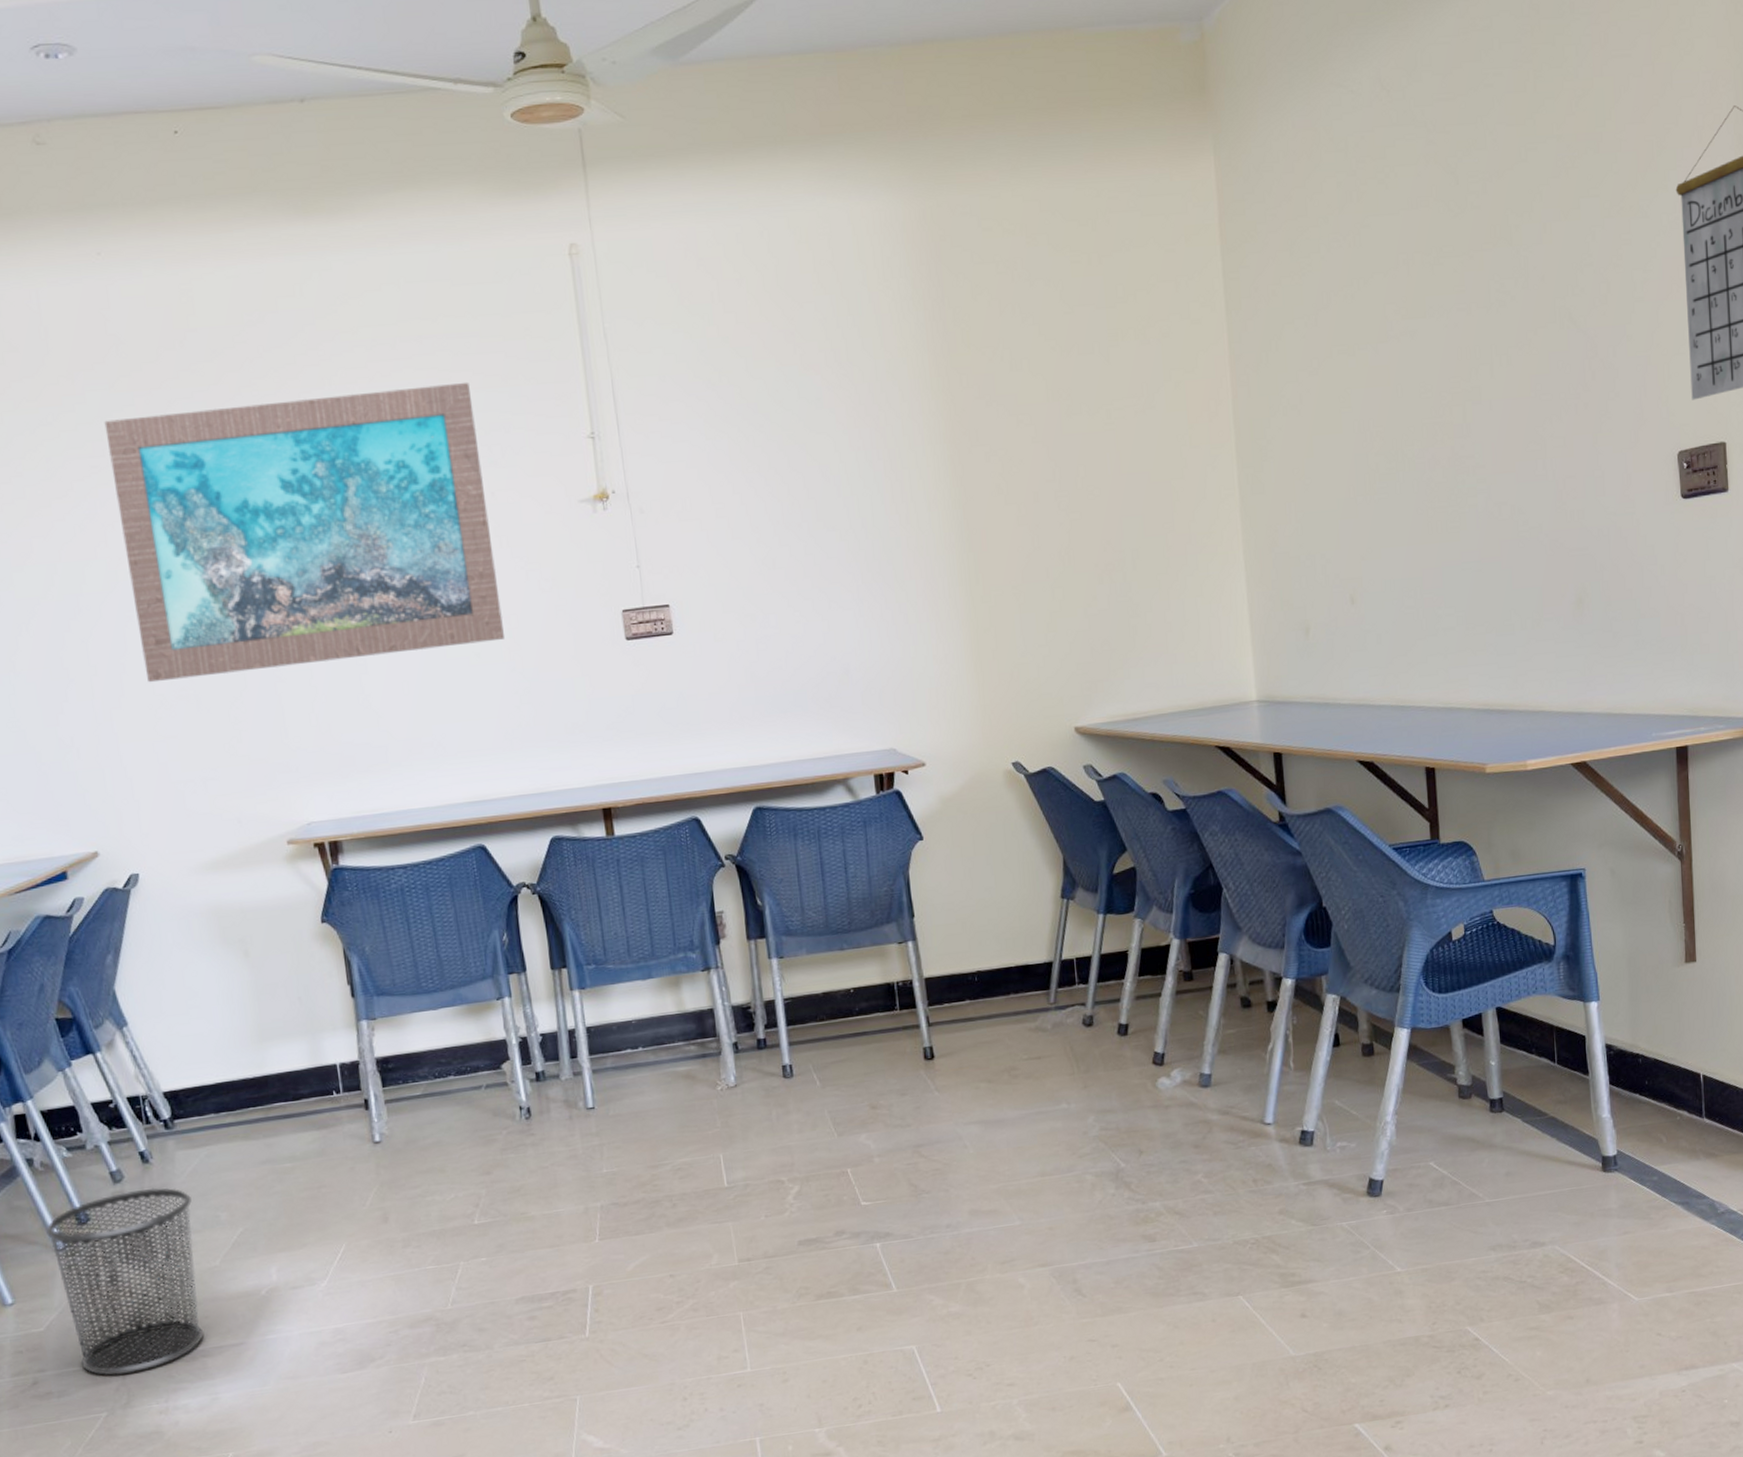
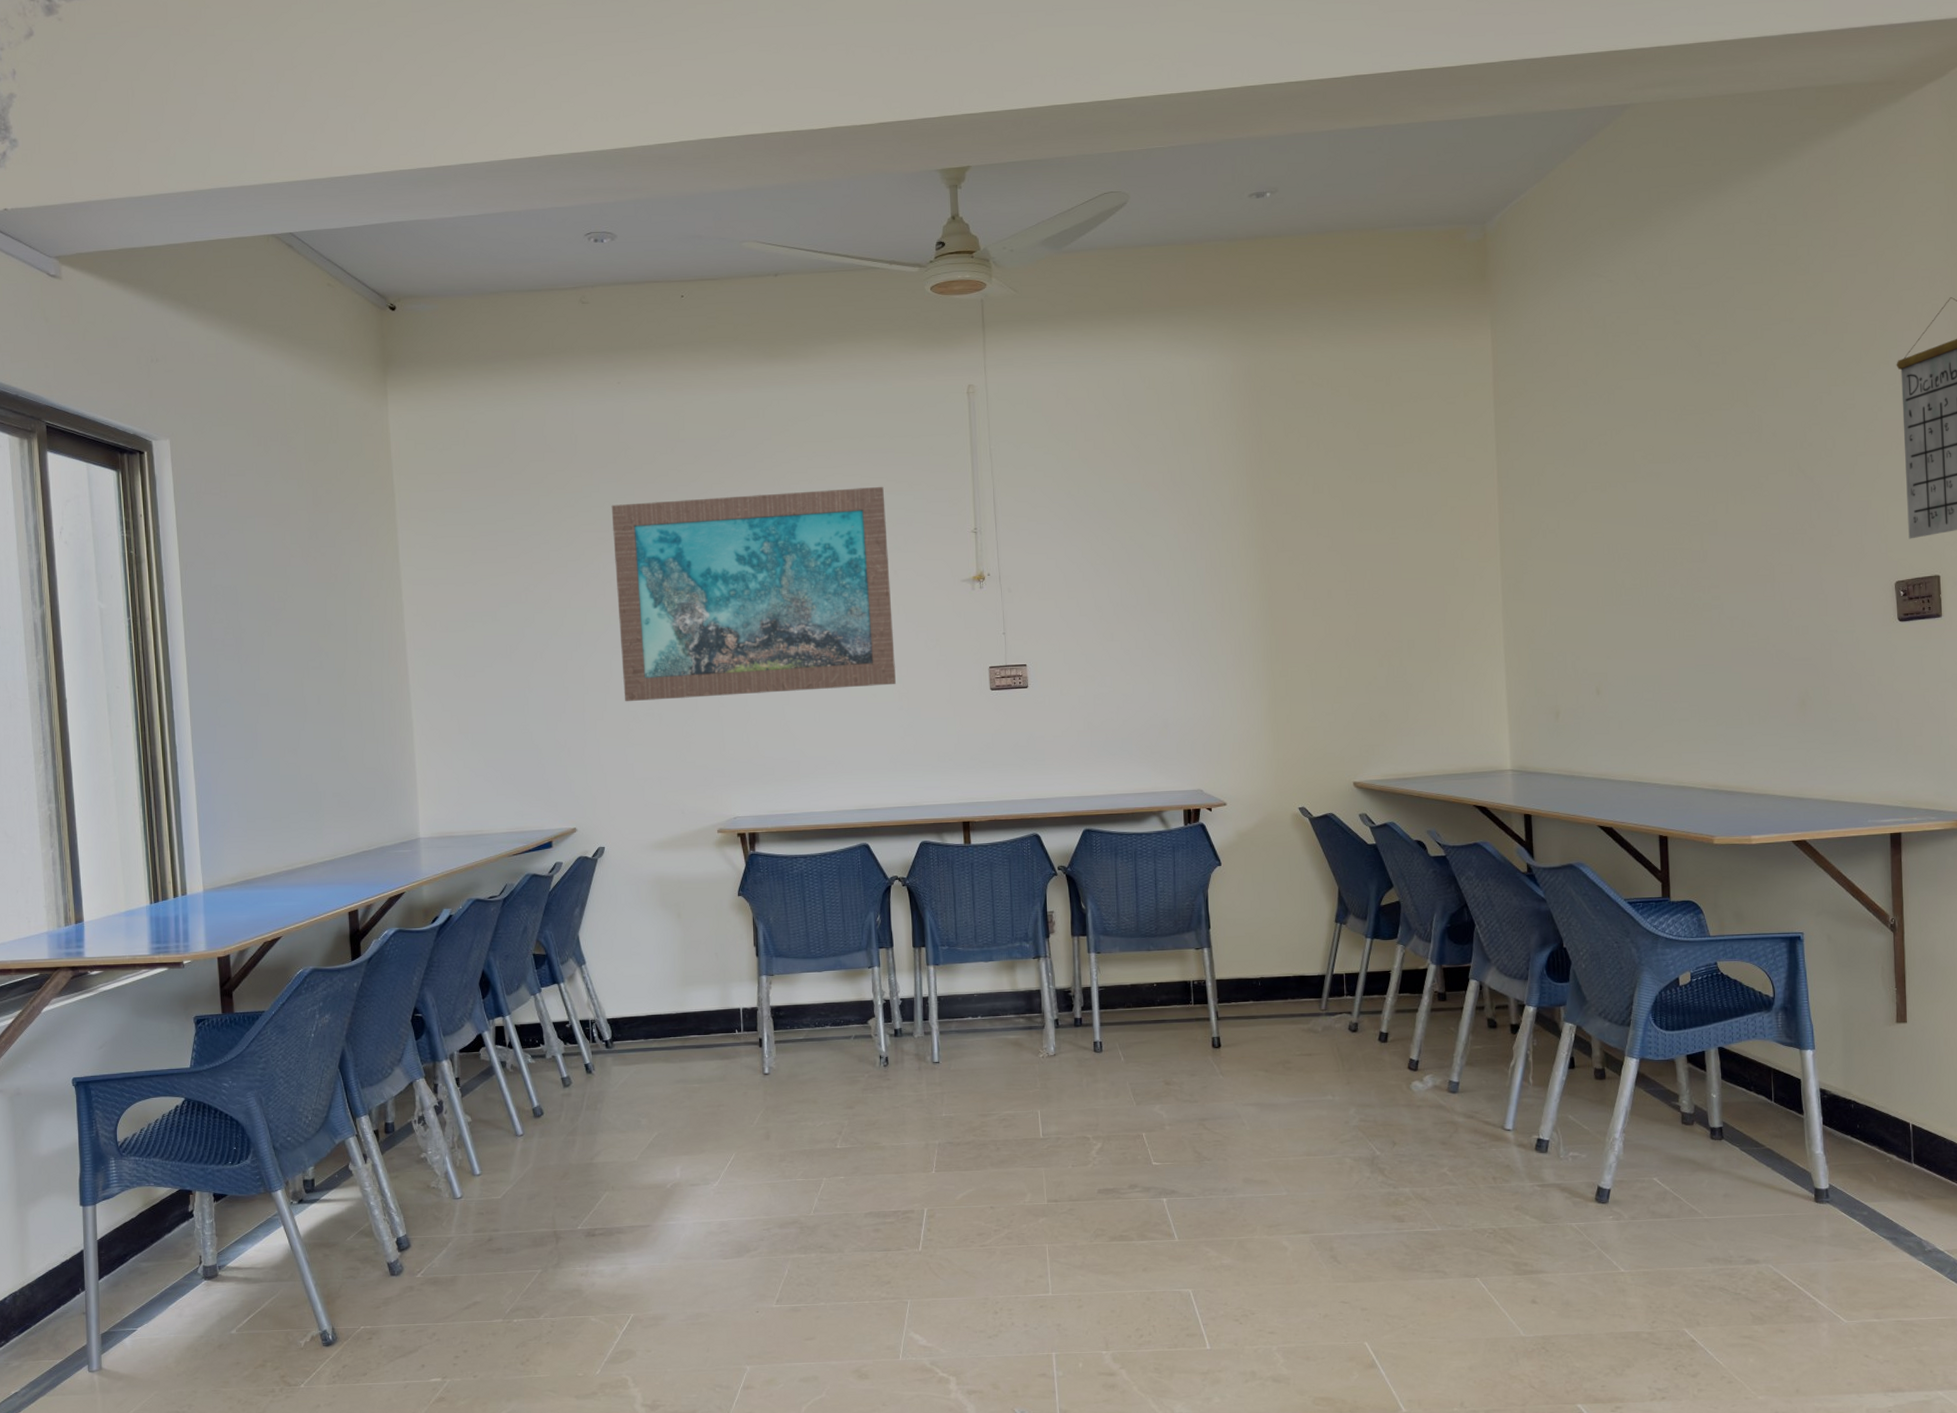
waste bin: present [46,1187,203,1376] -> none [510,1093,621,1241]

